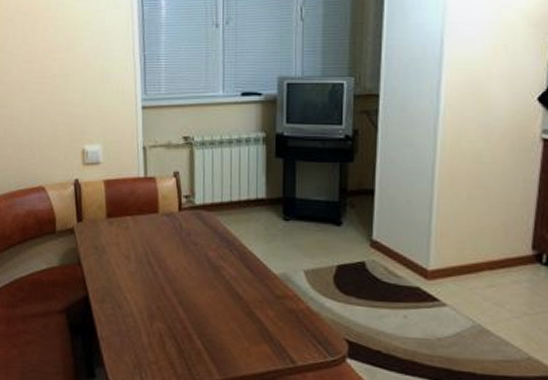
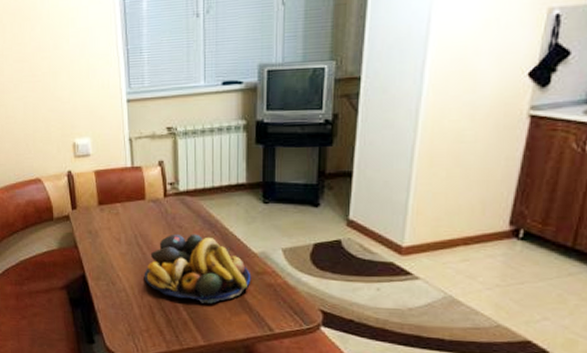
fruit bowl: none [154,251,272,331] -> present [144,233,251,304]

